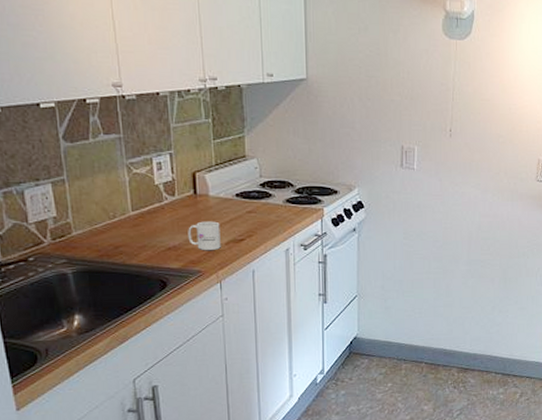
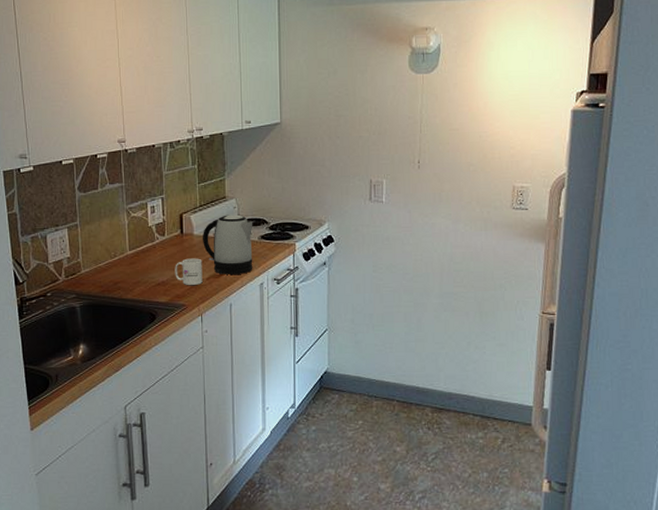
kettle: none [219,175,278,239] -> present [202,214,253,274]

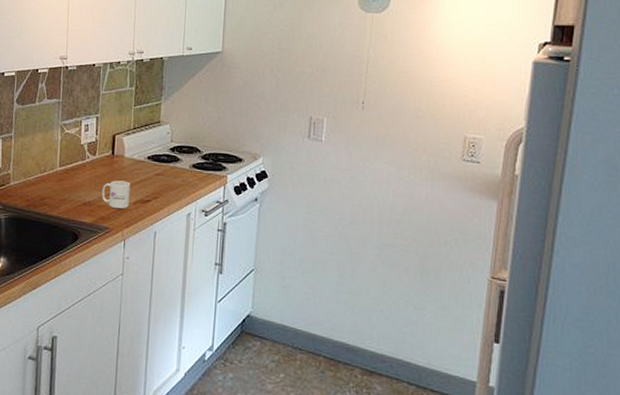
kettle: present [202,214,253,274] -> none [132,139,186,202]

